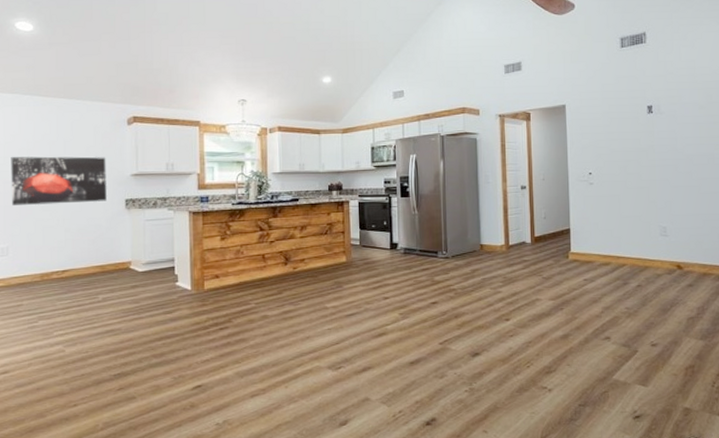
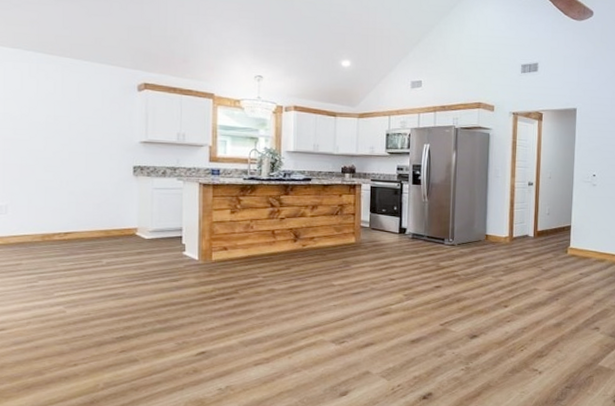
wall art: present [11,156,107,205] -> none [11,113,114,167]

